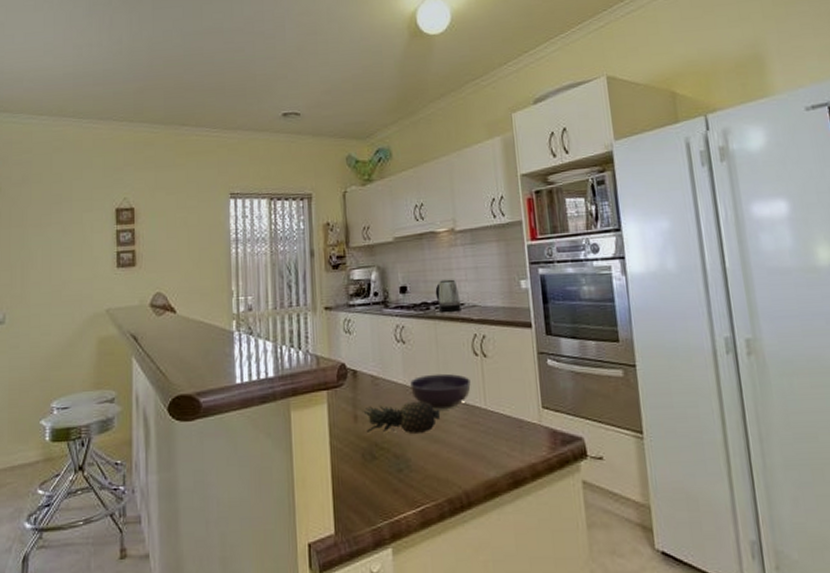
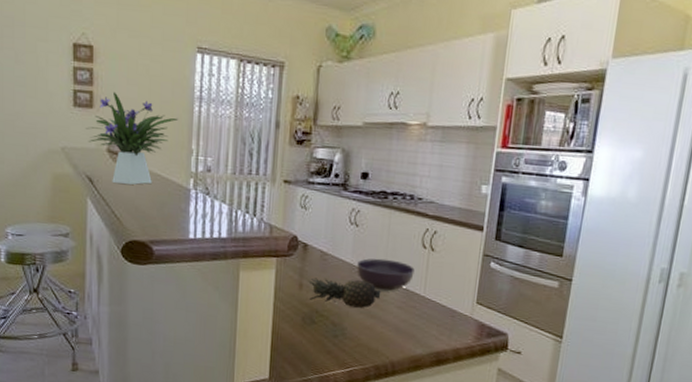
flower arrangement: none [129,247,216,338] -> present [85,91,178,186]
kettle: present [435,279,461,313] -> none [396,172,420,206]

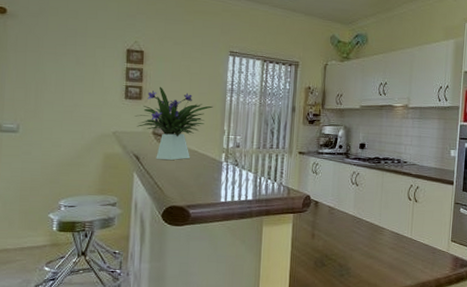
fruit: present [308,278,381,308] -> none [319,228,378,251]
bowl: present [357,258,415,292] -> none [358,210,403,237]

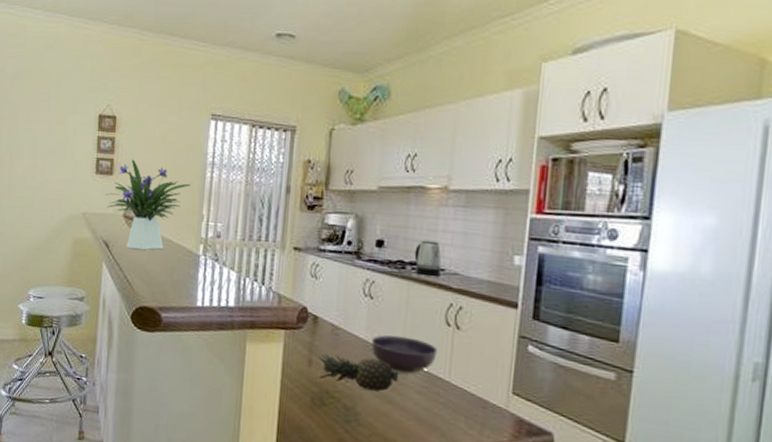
fruit: none [319,228,378,251] -> present [318,354,399,392]
bowl: none [358,210,403,237] -> present [371,335,437,375]
kettle: none [386,142,405,168] -> present [414,240,442,277]

